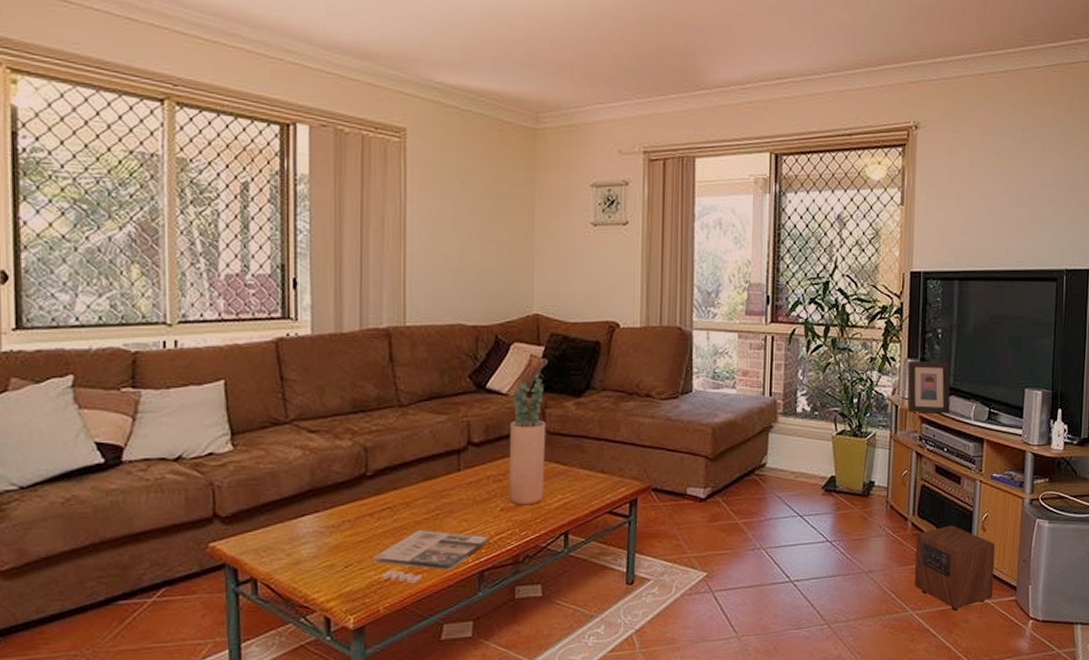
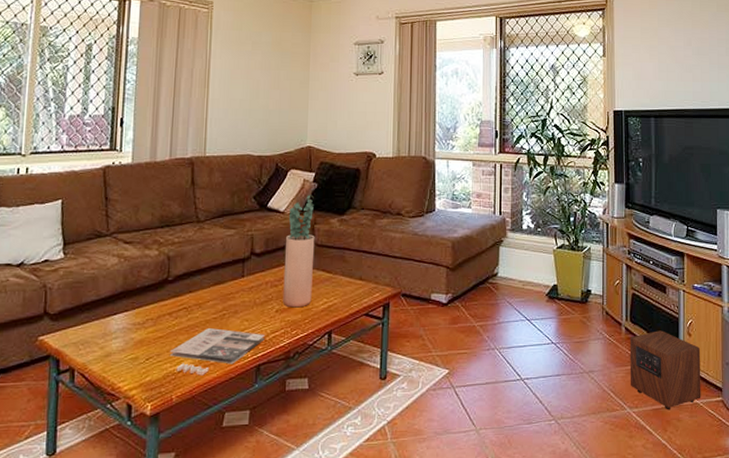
picture frame: present [907,360,950,414] -> none [615,185,653,231]

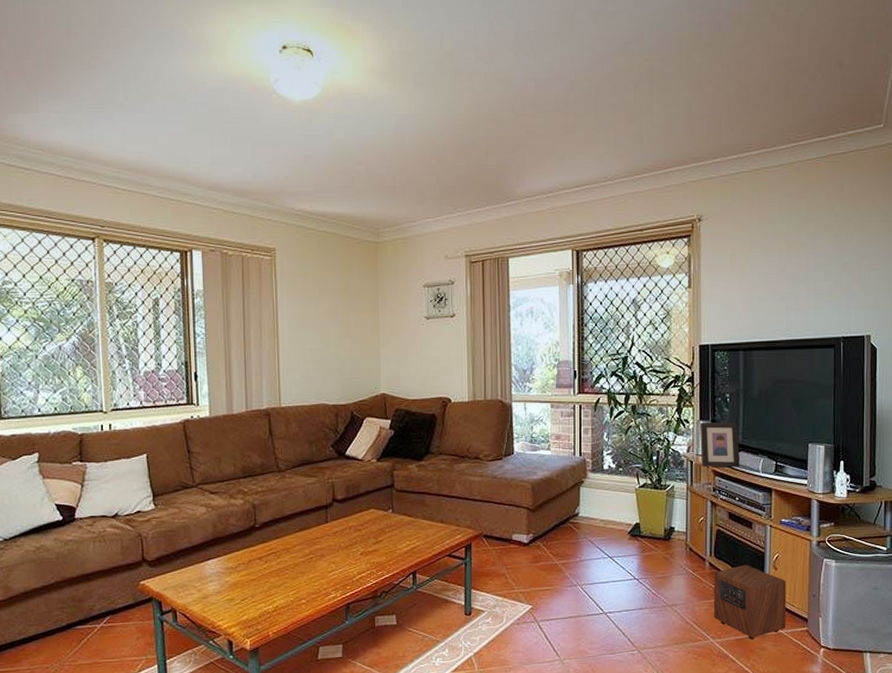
magazine: present [169,328,265,376] -> none [262,571,352,614]
vase: present [283,190,315,308] -> none [365,437,395,551]
picture frame: none [615,185,653,231] -> present [700,422,740,468]

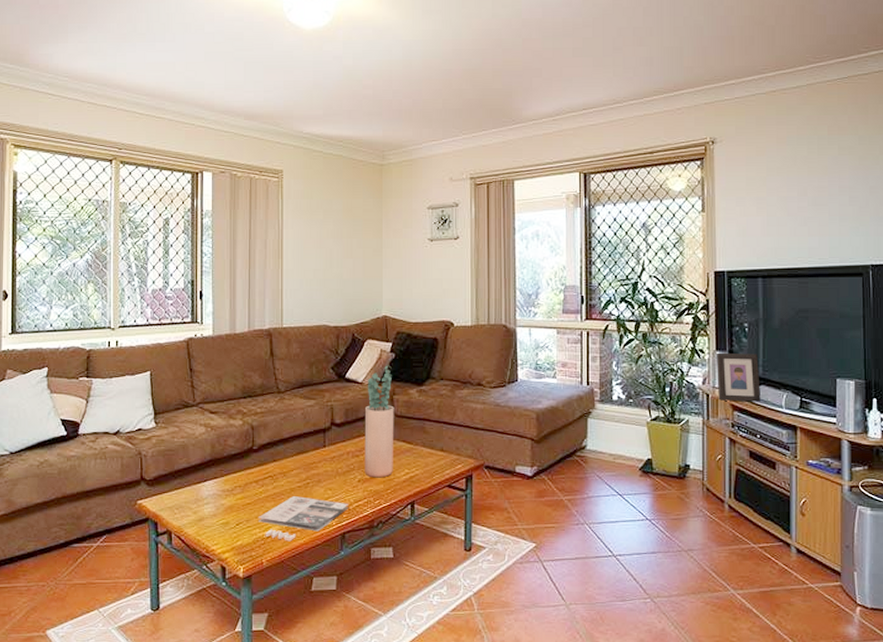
magazine: none [262,571,352,614] -> present [257,496,348,542]
vase: none [365,437,395,551] -> present [364,360,394,478]
subwoofer: present [713,565,787,640] -> none [733,509,816,594]

